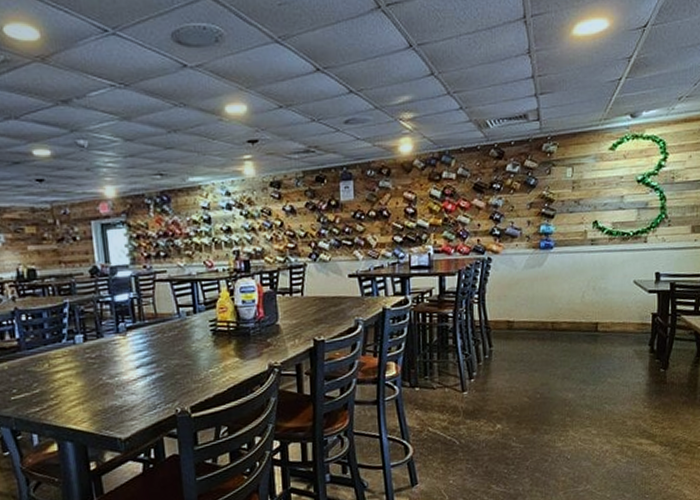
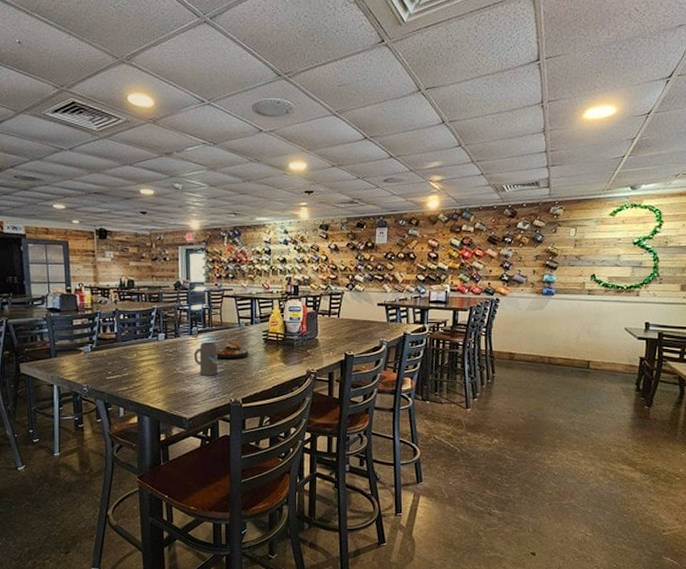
beer mug: none [123,339,158,384] -> present [193,341,219,376]
burger: none [152,335,194,361] -> present [216,340,249,360]

